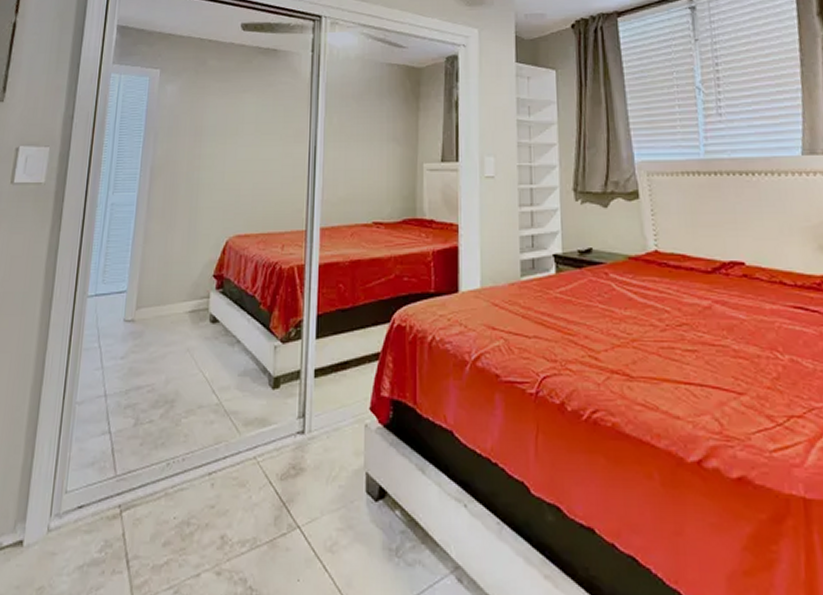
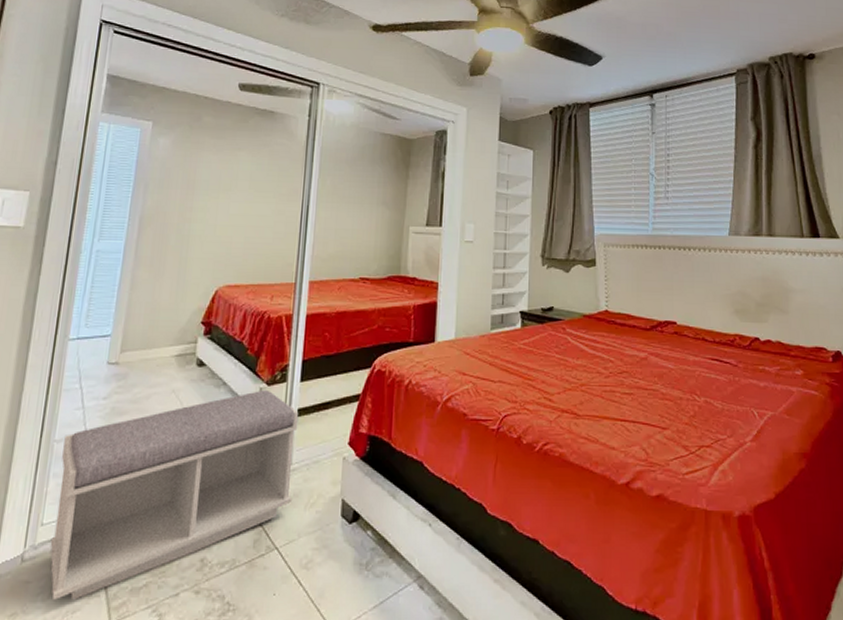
bench: none [74,347,316,577] -> present [50,389,299,601]

